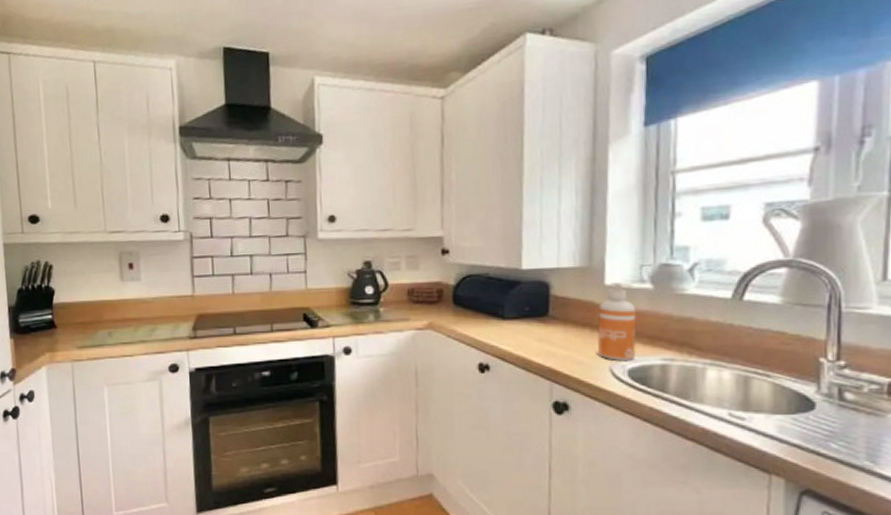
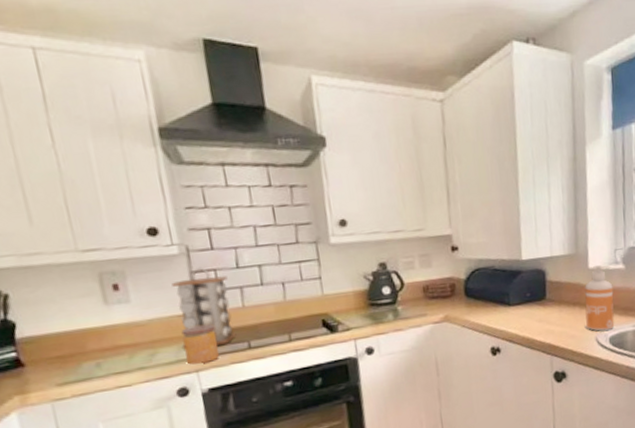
spice rack: none [175,253,224,329] -> present [171,267,237,350]
jar: none [178,307,208,345] -> present [181,324,219,365]

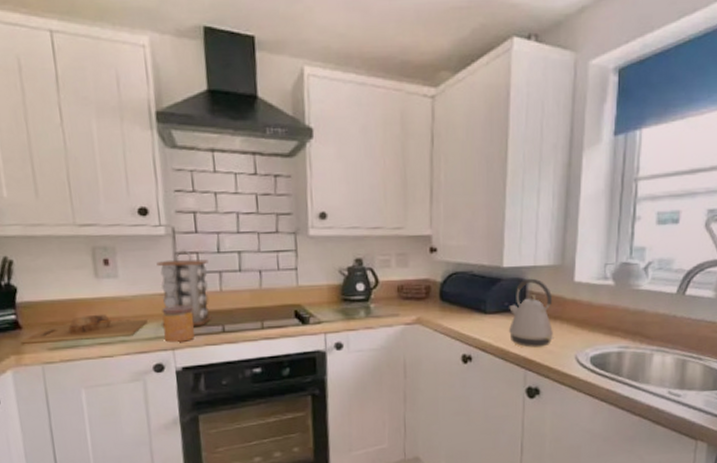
cutting board: none [25,341,167,382] -> present [21,313,148,344]
kettle: none [531,268,575,335] -> present [508,278,554,348]
soap dispenser: present [584,264,615,332] -> none [566,278,600,350]

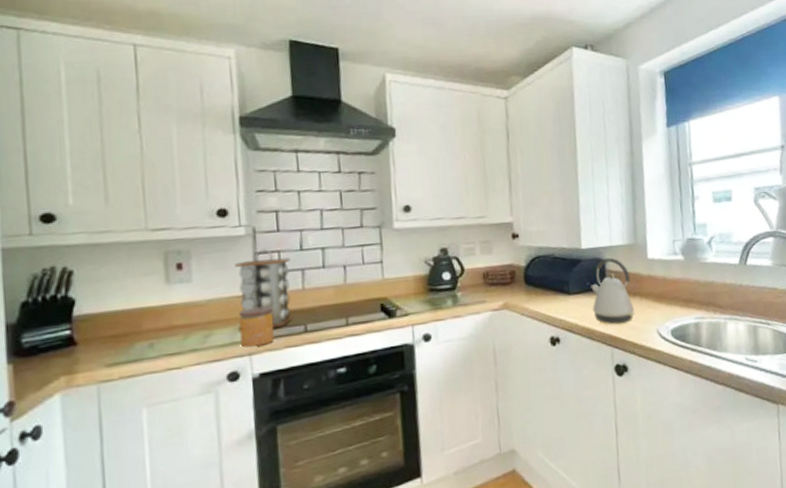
cutting board: present [21,313,148,344] -> none [75,321,223,362]

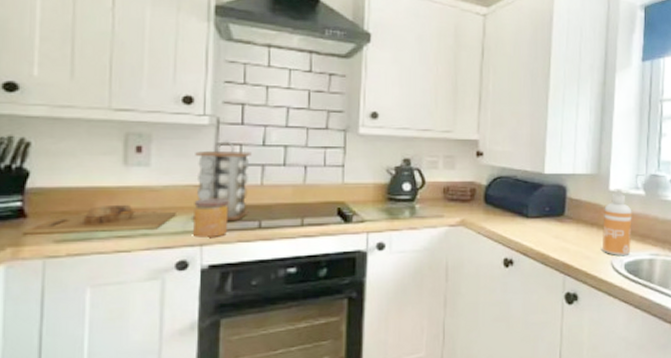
cutting board: none [75,321,223,362] -> present [24,204,176,235]
kettle: present [591,257,636,325] -> none [548,185,591,253]
soap dispenser: none [644,255,676,323] -> present [603,188,632,257]

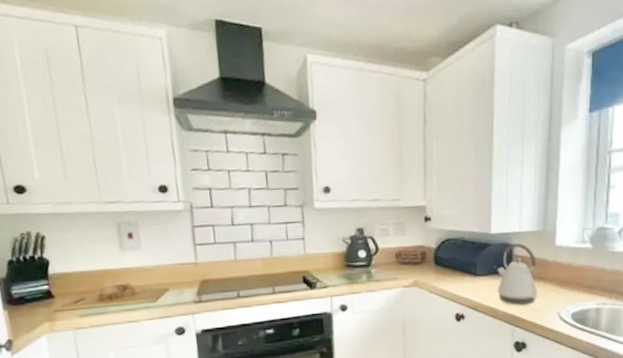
spice rack: present [190,140,252,221] -> none [176,222,228,294]
jar: present [193,199,229,239] -> none [182,273,213,309]
kettle: none [548,185,591,253] -> present [496,243,539,306]
soap dispenser: present [603,188,632,257] -> none [549,242,579,307]

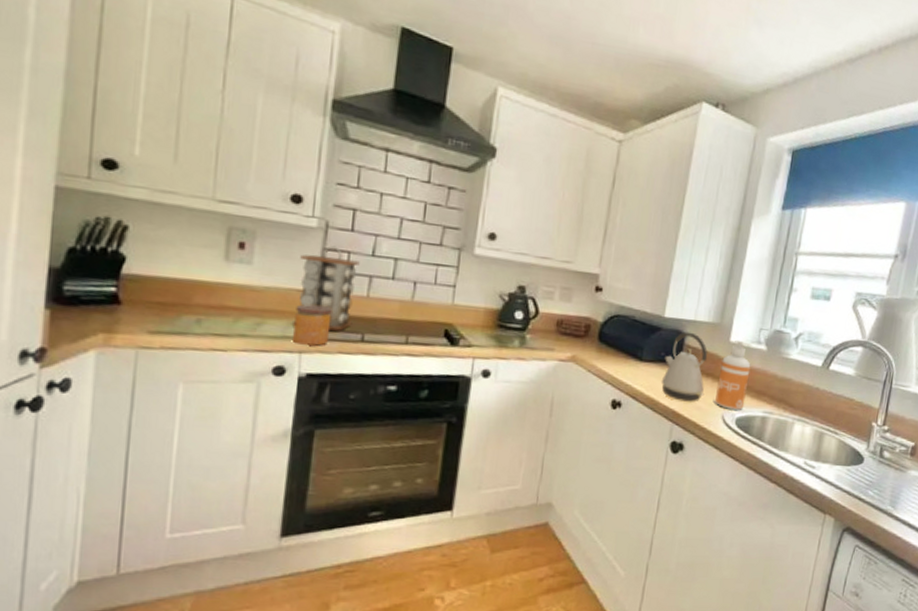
cutting board: present [54,282,169,312] -> none [117,300,277,331]
spice rack: none [176,222,228,294] -> present [291,245,360,331]
jar: none [182,273,213,309] -> present [293,304,332,346]
soap dispenser: none [549,242,579,307] -> present [715,339,752,411]

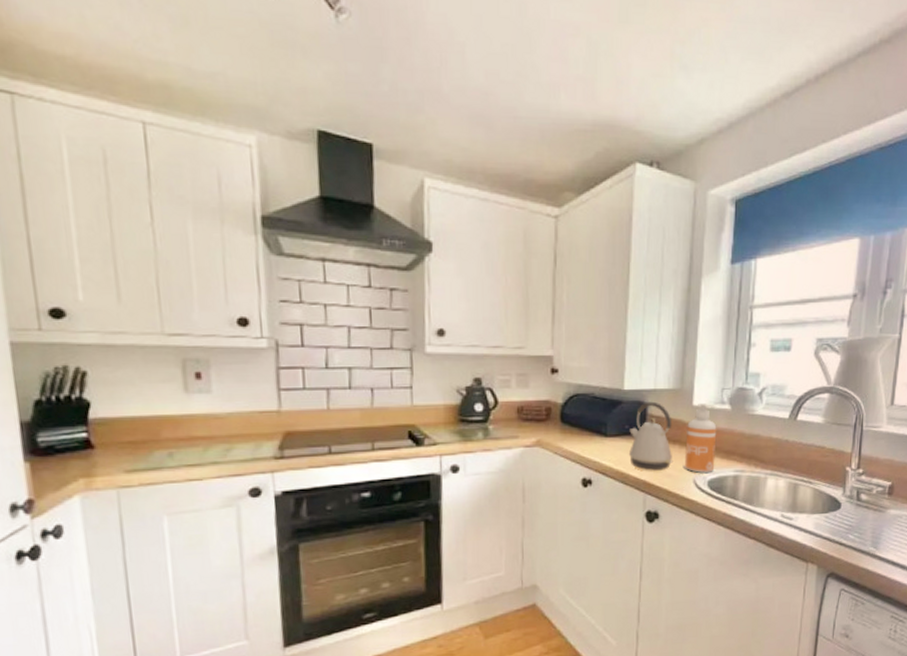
spice rack: present [291,245,360,331] -> none [256,363,318,448]
jar: present [293,304,332,346] -> none [260,424,298,466]

